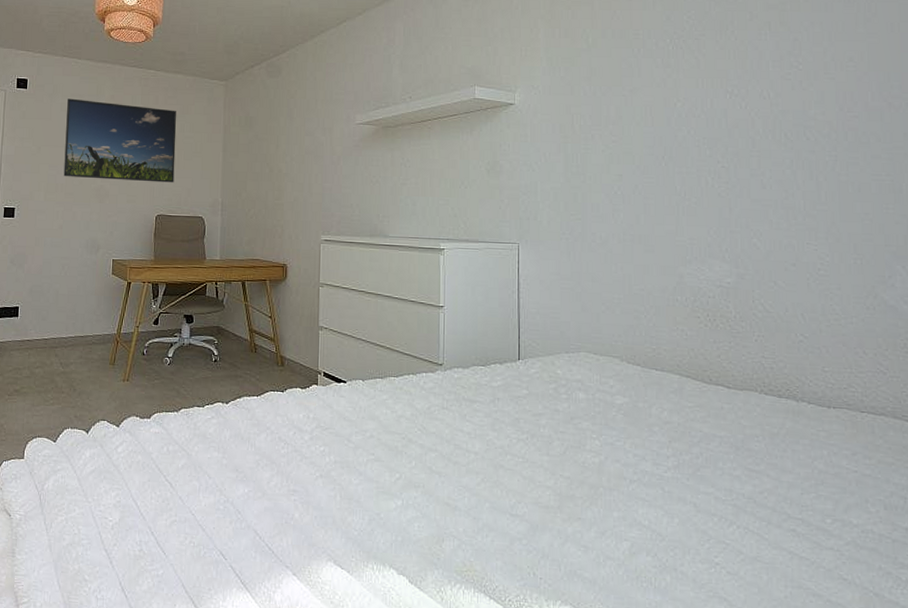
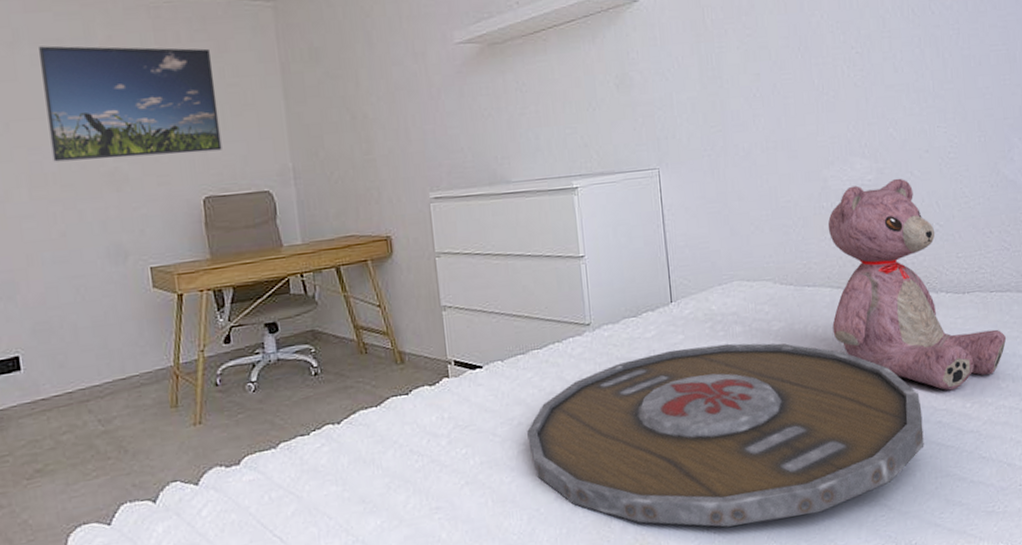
serving tray: none [377,401,774,588] -> present [527,343,924,527]
teddy bear: none [679,285,879,502] -> present [827,178,1007,391]

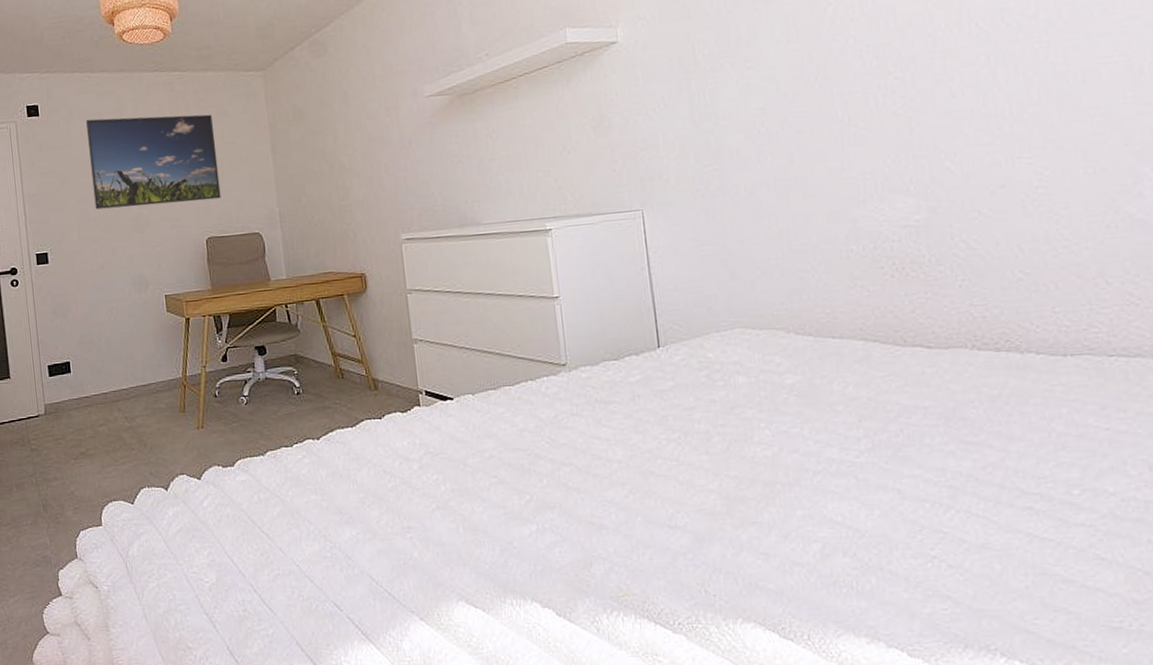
serving tray: present [527,343,924,527] -> none [499,394,1007,593]
teddy bear: present [827,178,1007,391] -> none [858,218,1138,472]

